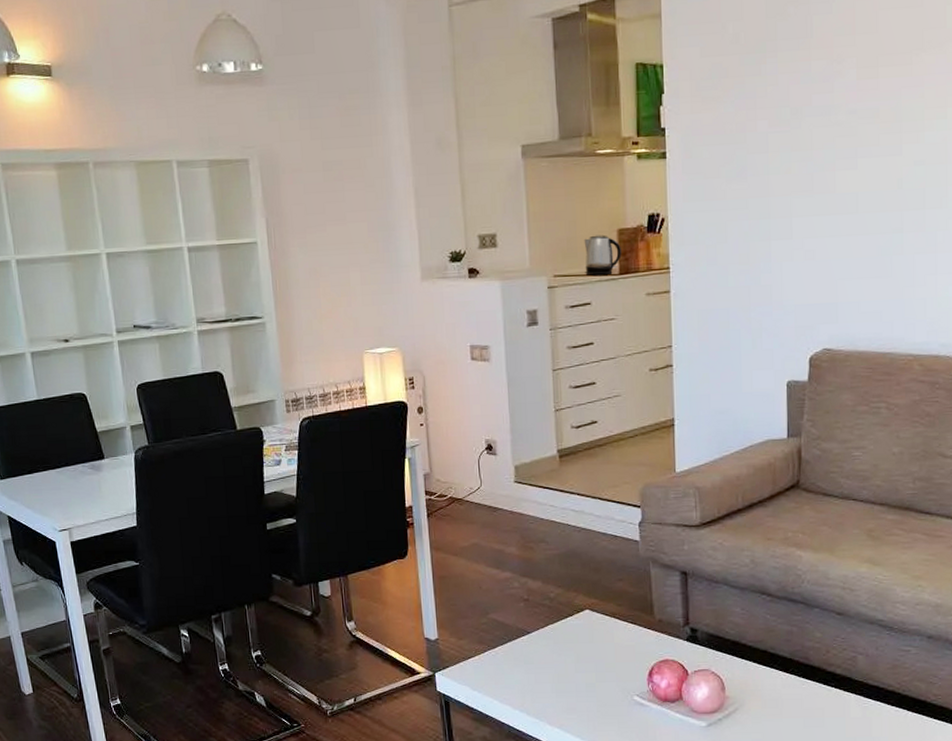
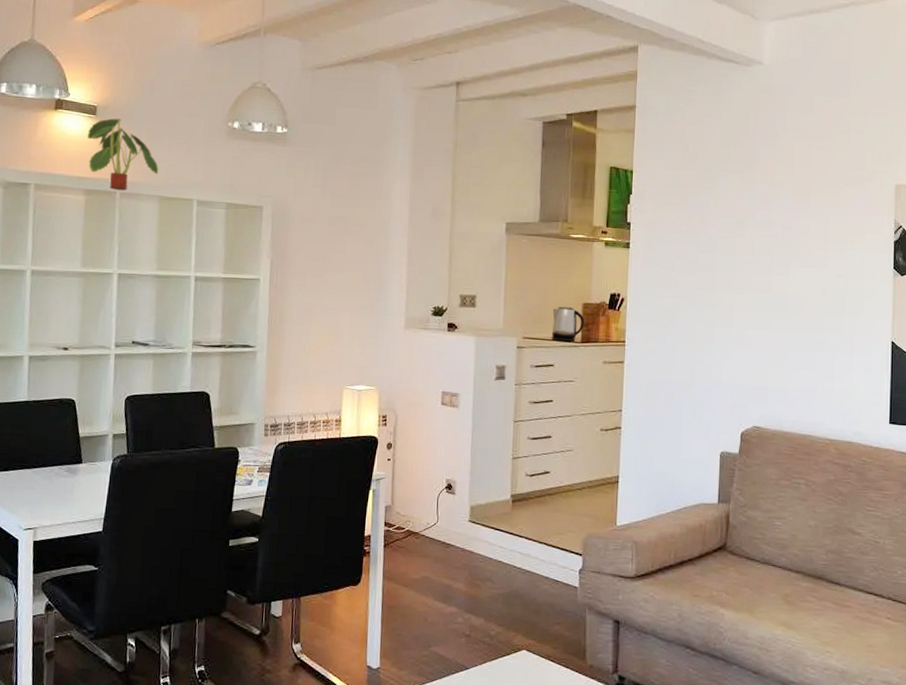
plant: none [46,77,130,160] -> present [87,118,159,191]

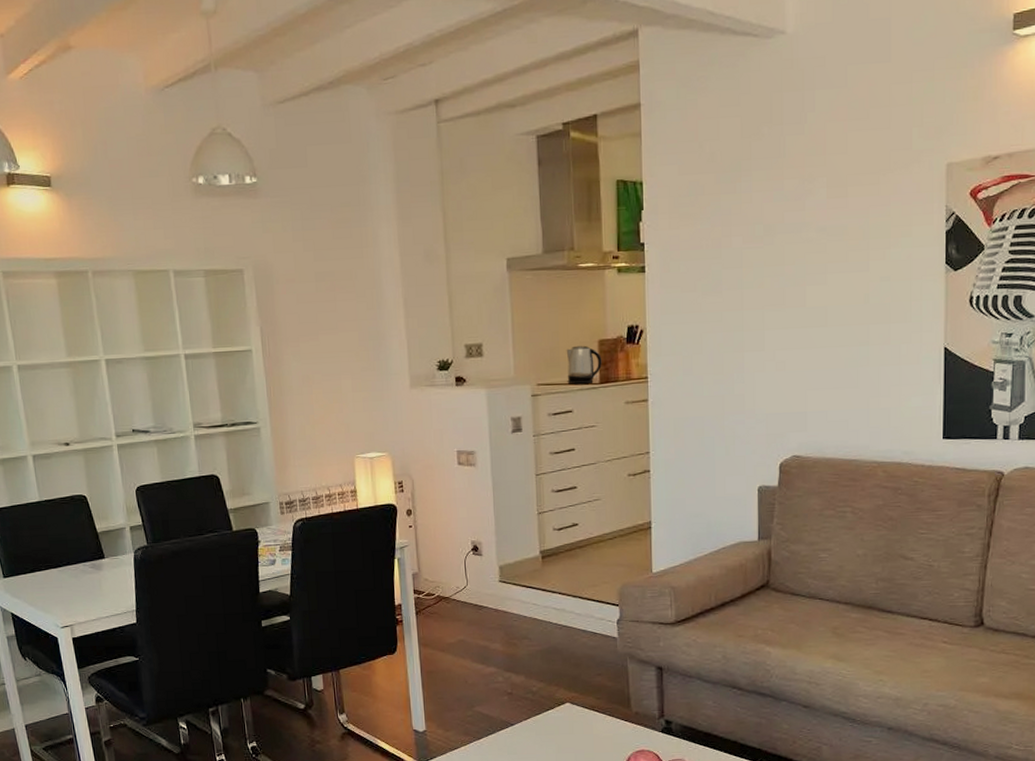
plant: present [87,118,159,191] -> none [46,188,128,269]

